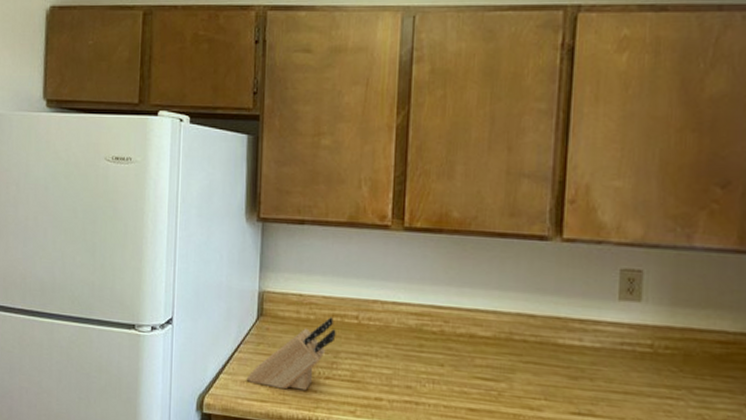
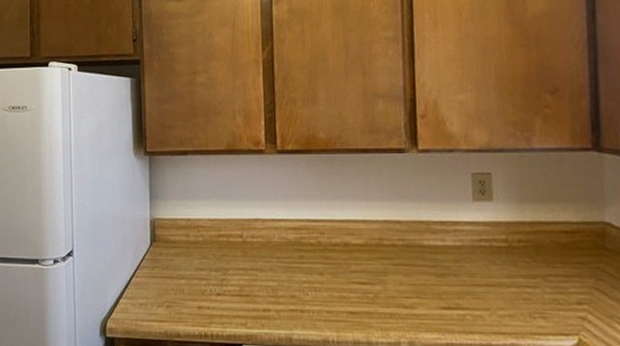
knife block: present [246,317,336,391] -> none [144,237,223,309]

